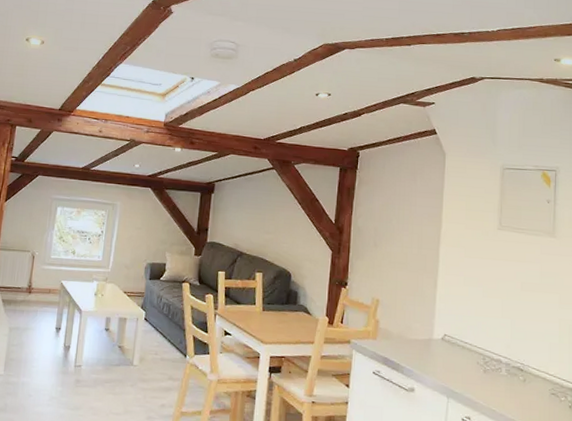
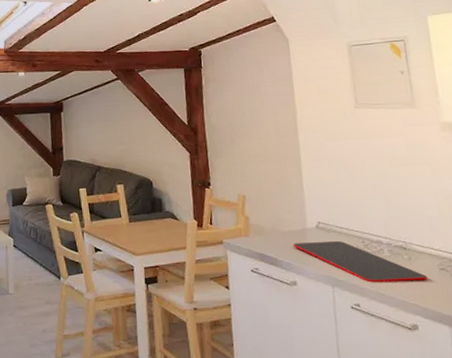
cutting board: none [416,351,538,402] -> present [292,240,427,283]

